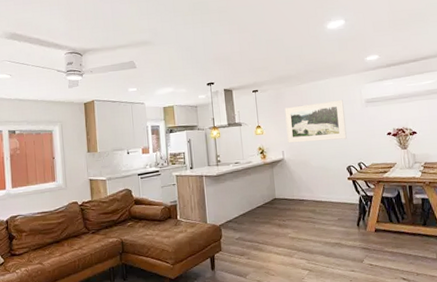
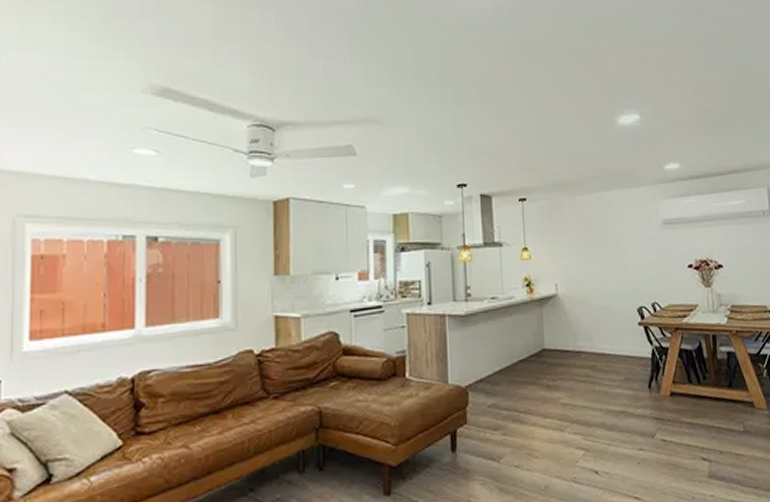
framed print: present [284,99,347,144] -> none [560,218,639,274]

